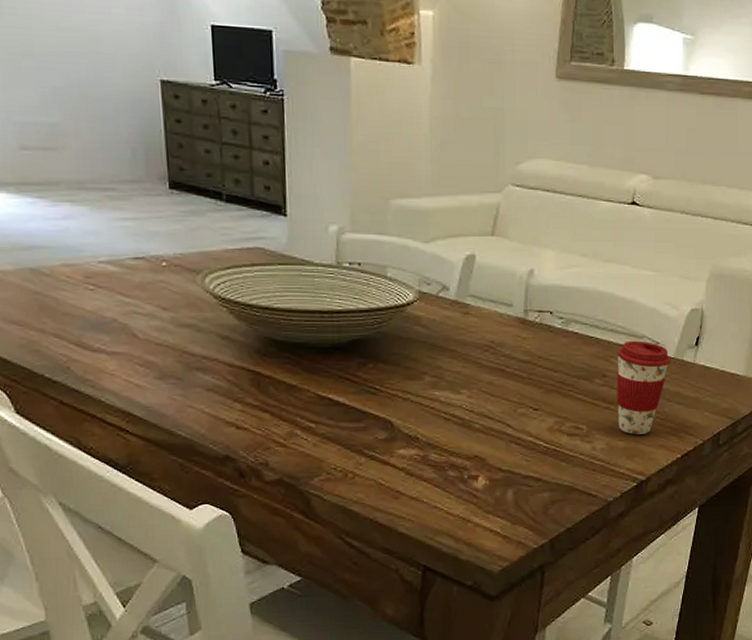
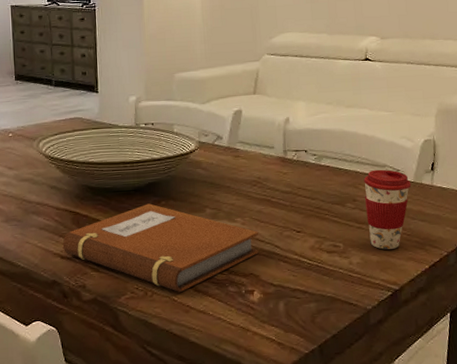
notebook: none [237,366,489,475] -> present [62,203,259,292]

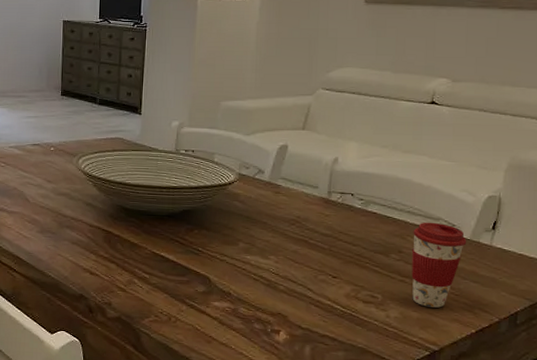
notebook: present [62,203,259,292] -> none [92,230,292,322]

